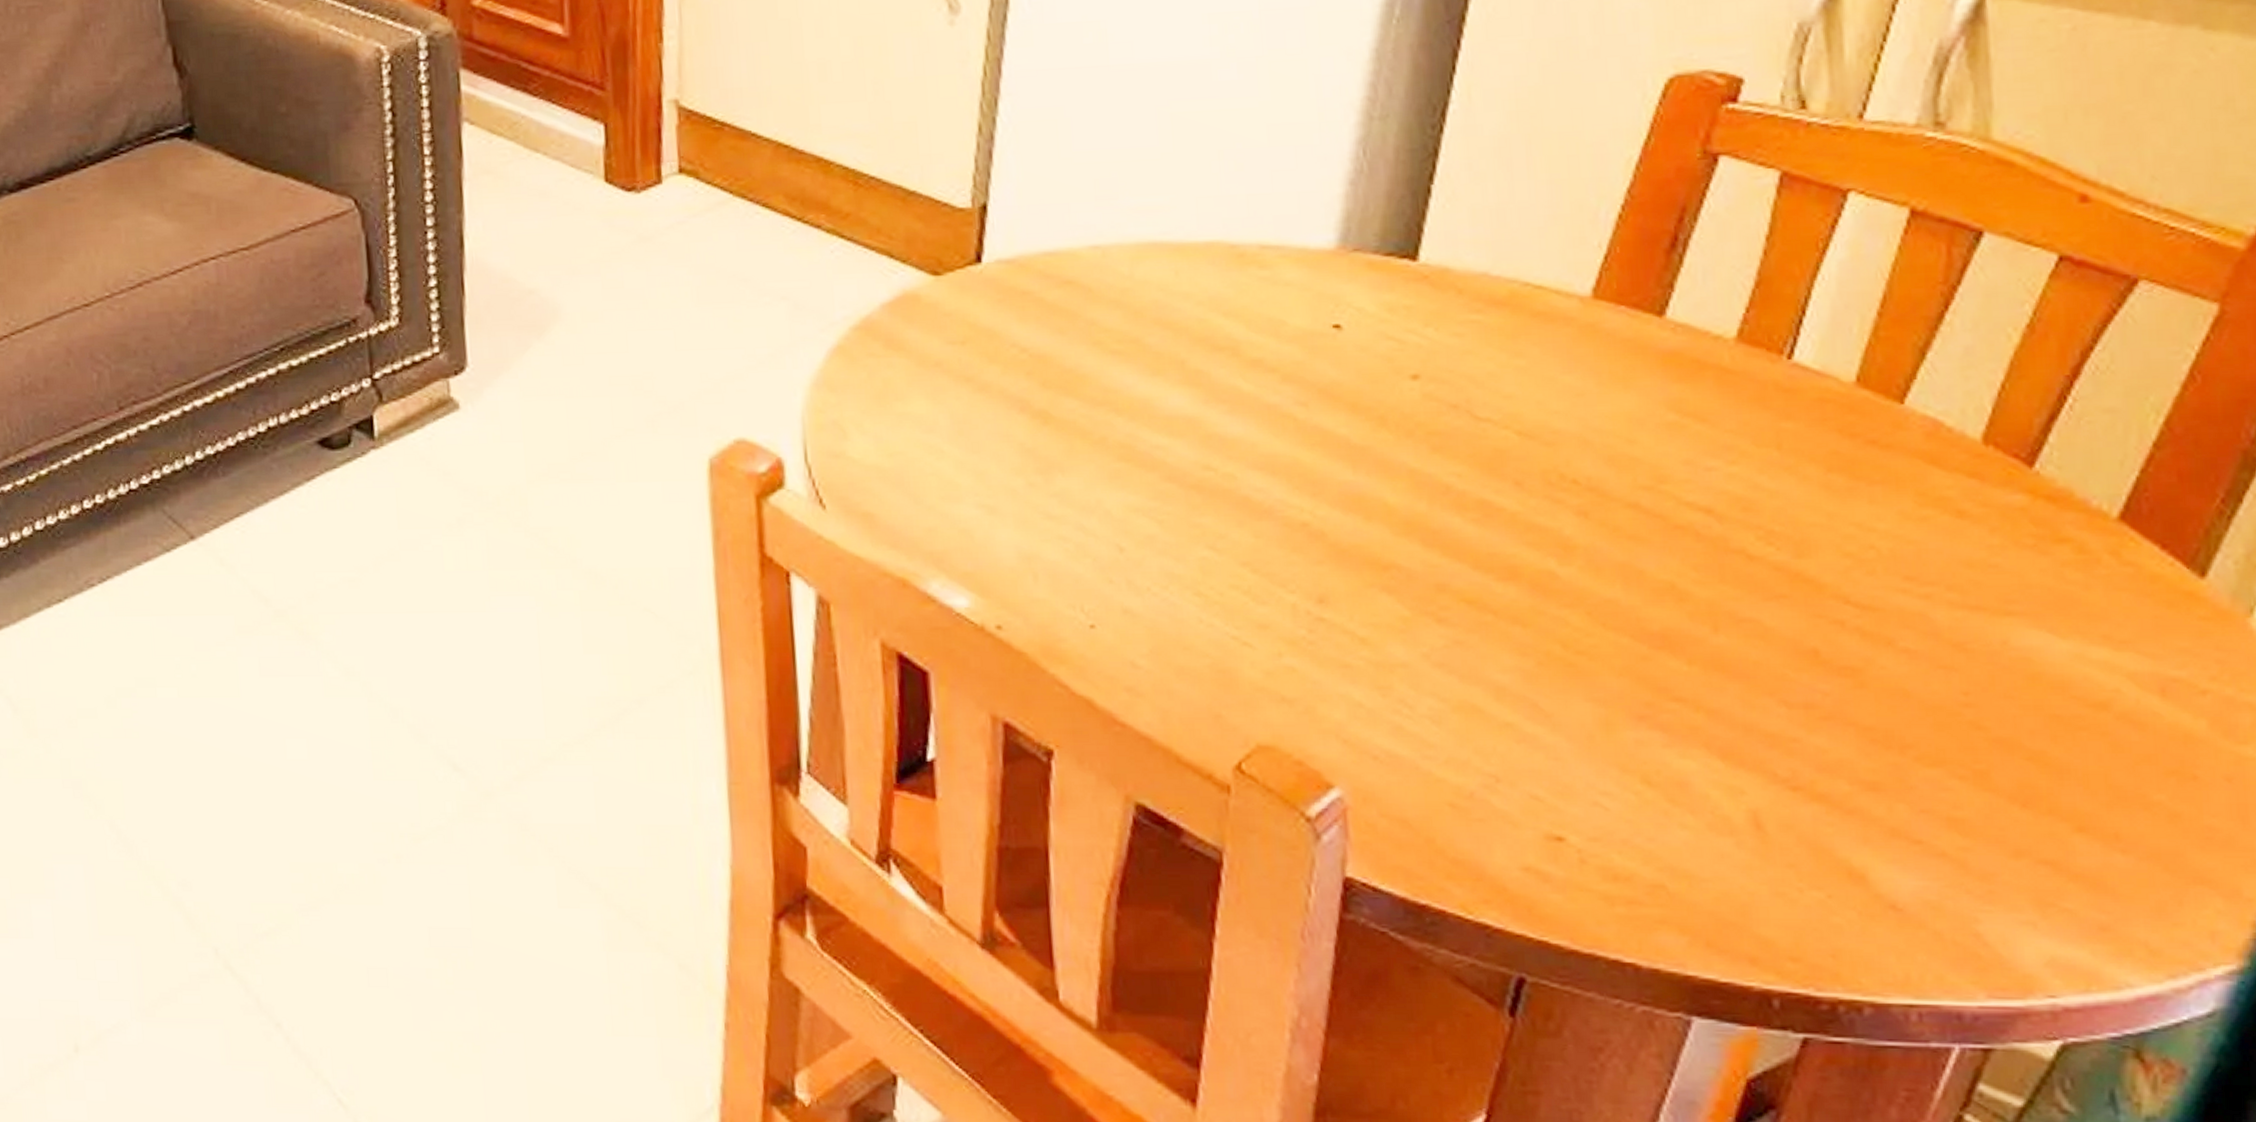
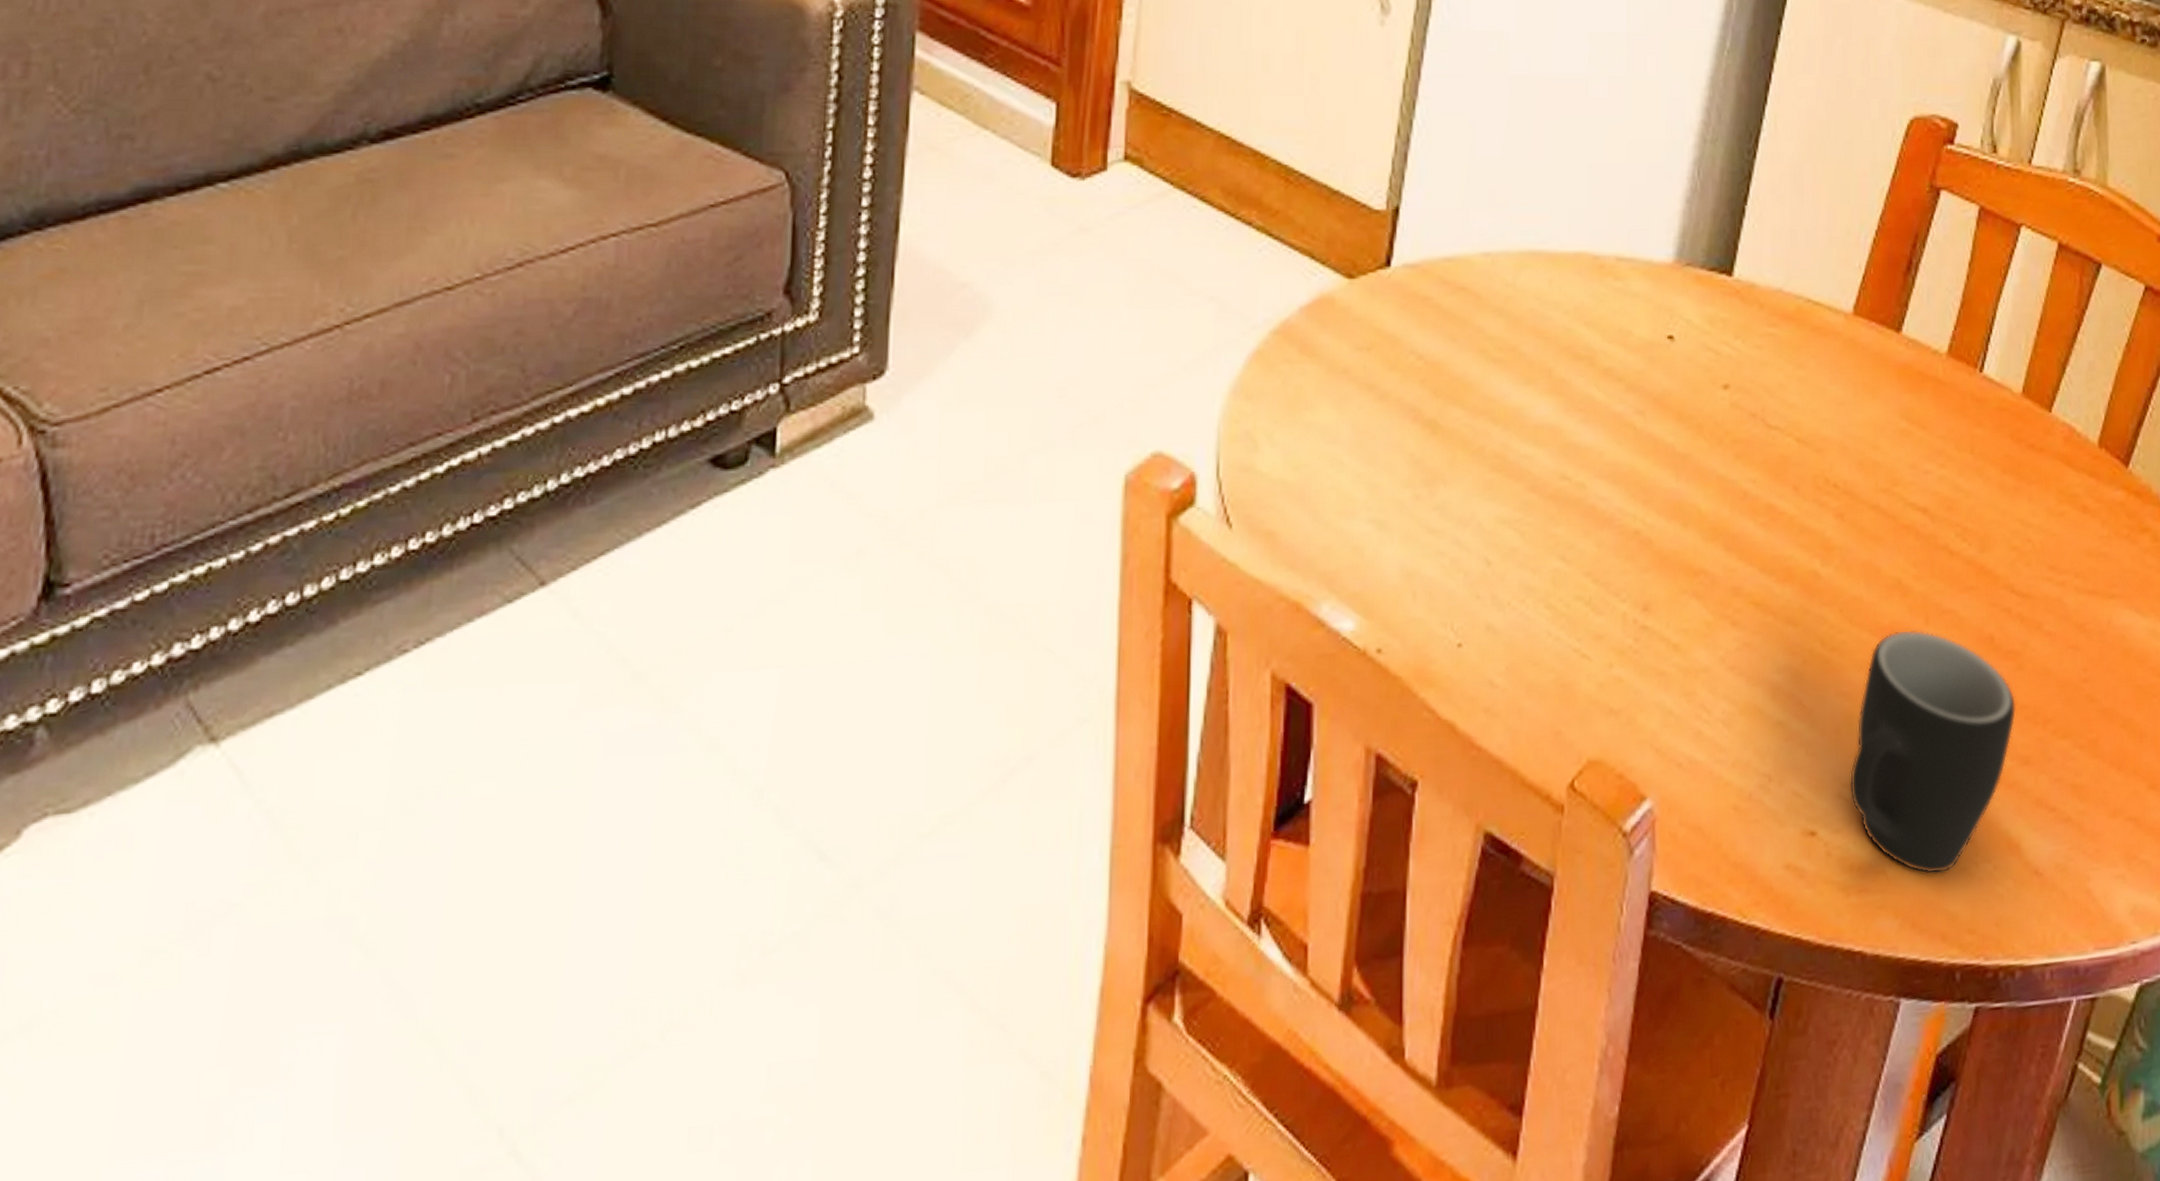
mug: none [1608,637,1857,896] -> present [1849,629,2017,875]

